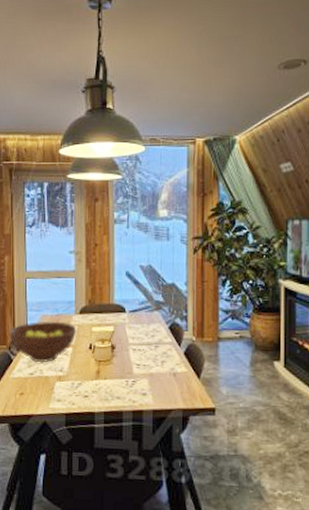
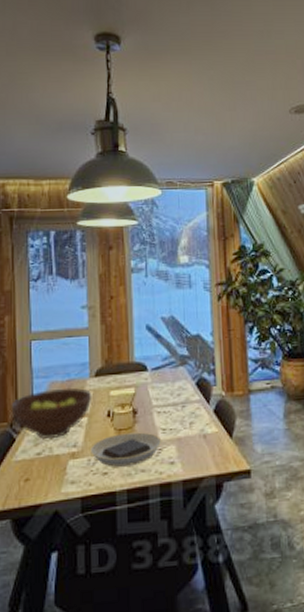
plate: none [74,364,136,393] -> present [90,432,162,467]

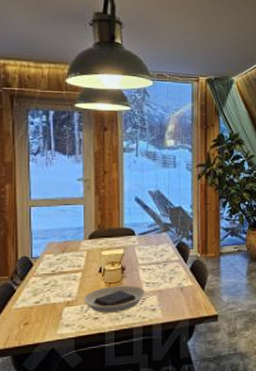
fruit bowl: present [11,388,93,440] -> none [11,248,86,291]

